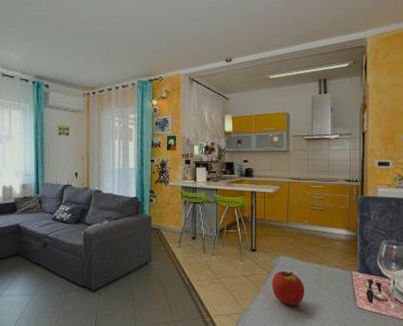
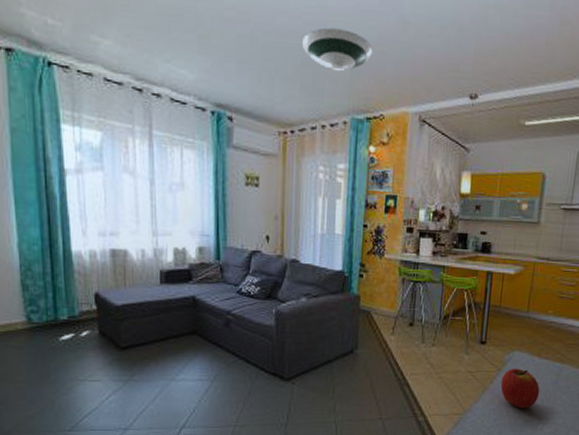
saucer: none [99,18,152,47] -> present [301,27,373,71]

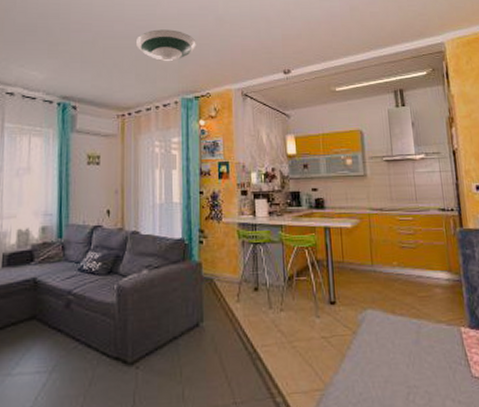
apple: present [500,368,540,408] -> none [358,328,403,376]

